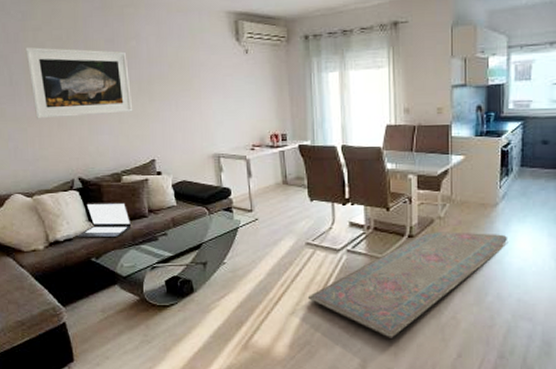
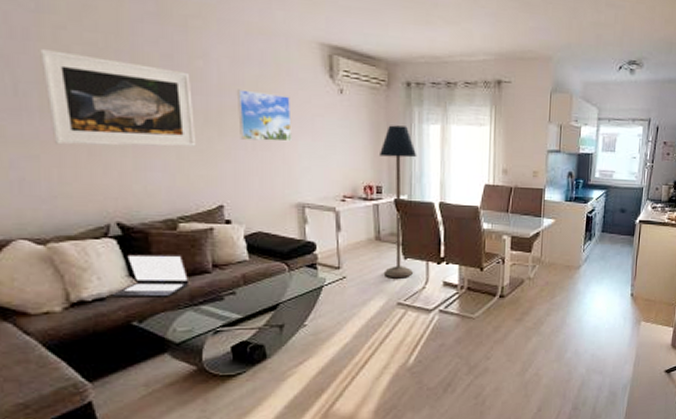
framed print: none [161,60,207,102] -> present [236,89,292,142]
floor lamp: none [283,76,320,220] -> present [380,125,417,278]
rug: present [307,232,508,338] -> none [396,292,588,397]

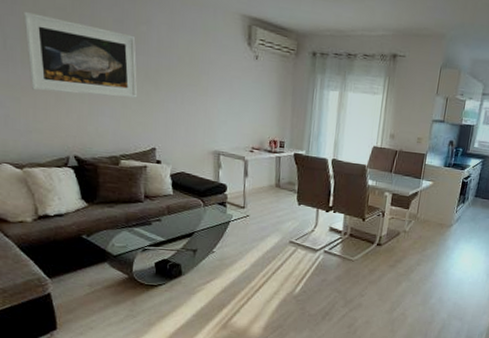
laptop: present [112,254,190,297] -> none [68,182,127,218]
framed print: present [236,89,292,142] -> none [171,52,214,99]
floor lamp: present [380,125,417,278] -> none [281,89,317,221]

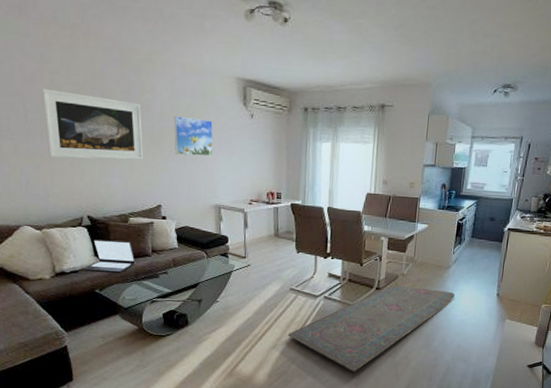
laptop: none [68,182,127,218] -> present [82,239,135,273]
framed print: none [171,52,214,99] -> present [173,115,213,157]
rug: none [285,243,456,327] -> present [287,286,456,372]

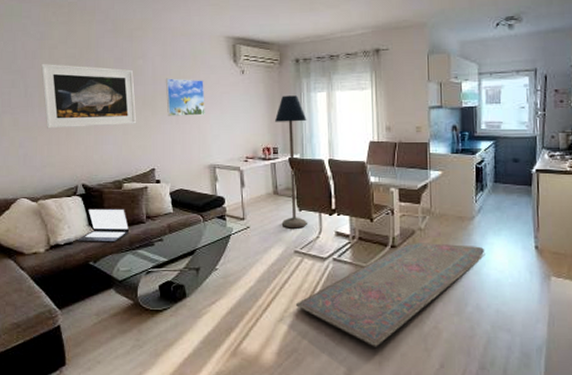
floor lamp: none [281,143,311,269] -> present [275,95,308,229]

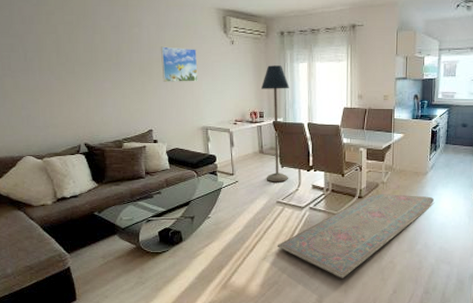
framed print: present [41,63,137,129] -> none [39,28,134,92]
laptop: present [77,208,130,242] -> none [82,165,131,195]

